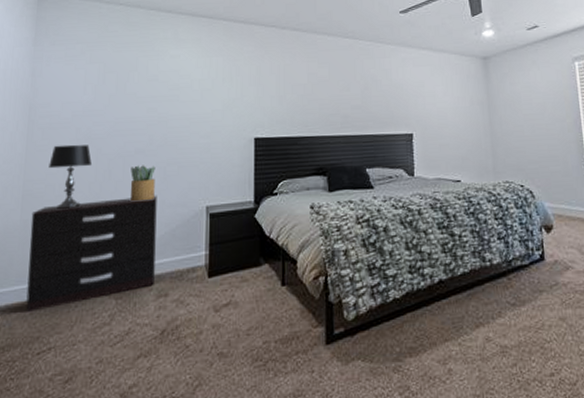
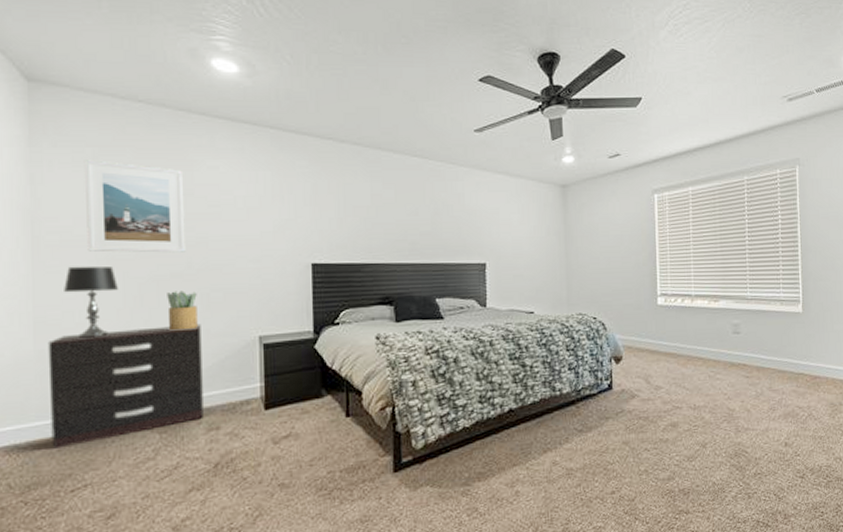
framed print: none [70,54,151,132] -> present [84,160,186,253]

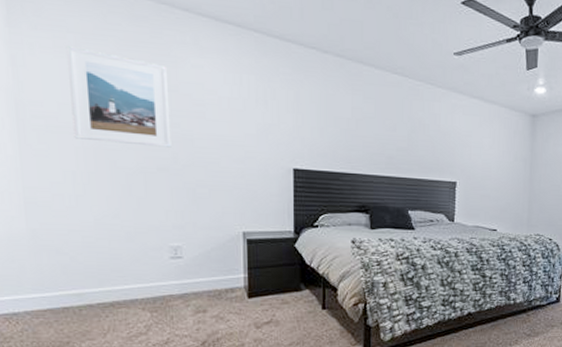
dresser: present [48,323,205,449] -> none [39,216,192,319]
table lamp: present [64,265,118,338] -> none [52,151,106,221]
potted plant: present [167,290,198,331] -> none [154,183,185,221]

